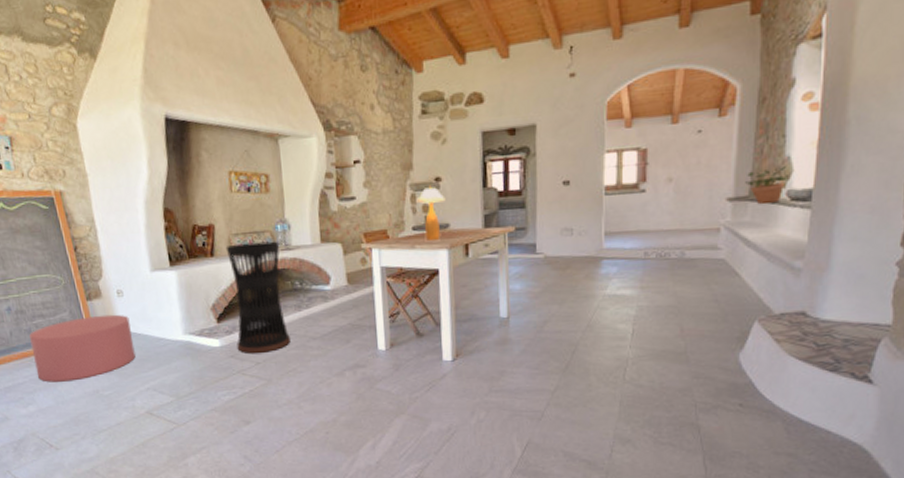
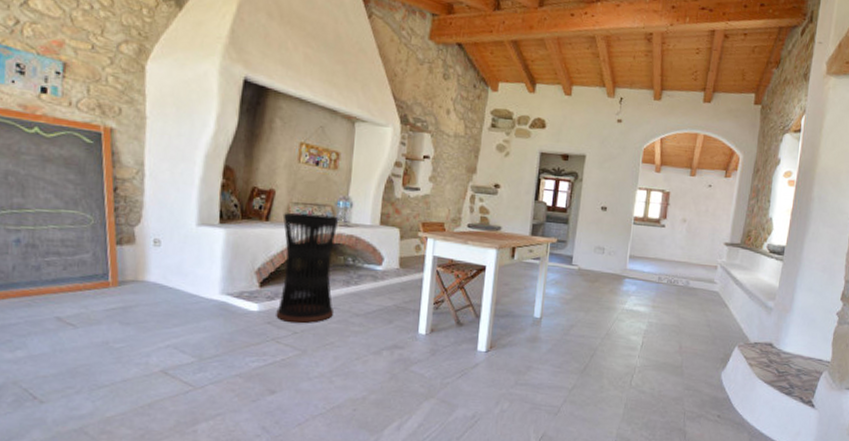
pouf: present [30,314,136,382] -> none [36,261,162,329]
table lamp: present [416,184,447,242] -> none [475,189,503,241]
potted plant: present [745,165,789,205] -> none [739,224,770,253]

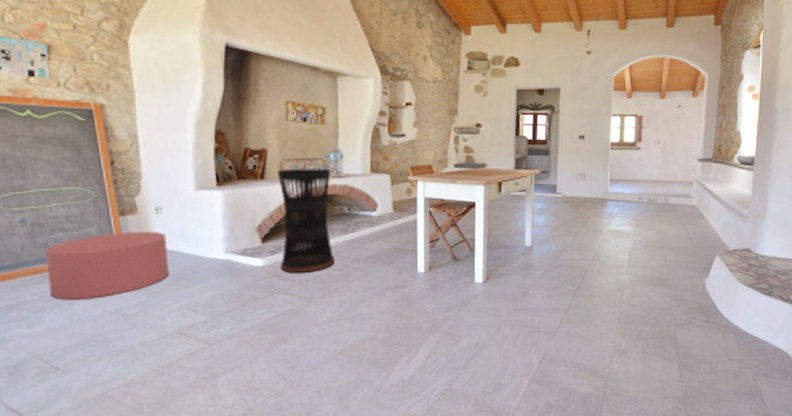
pouf: none [36,261,162,329] -> present [45,231,169,300]

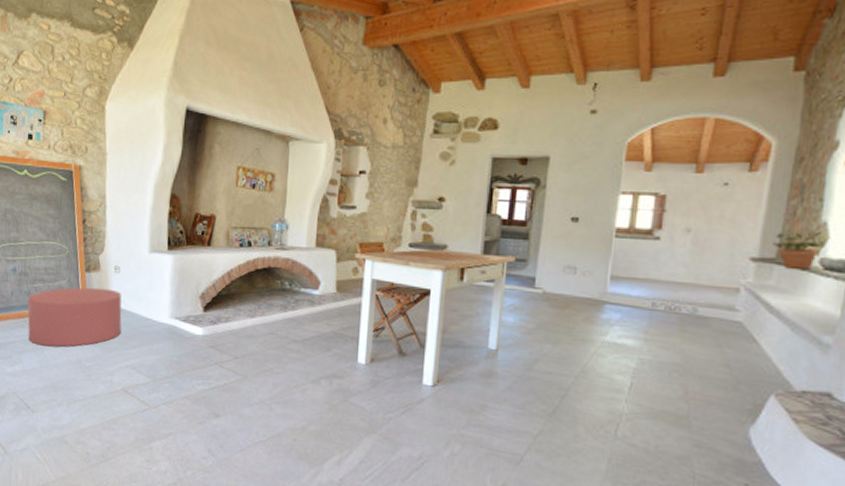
umbrella stand: present [277,168,335,273] -> none [219,237,276,348]
potted plant: none [710,137,739,166] -> present [773,231,824,271]

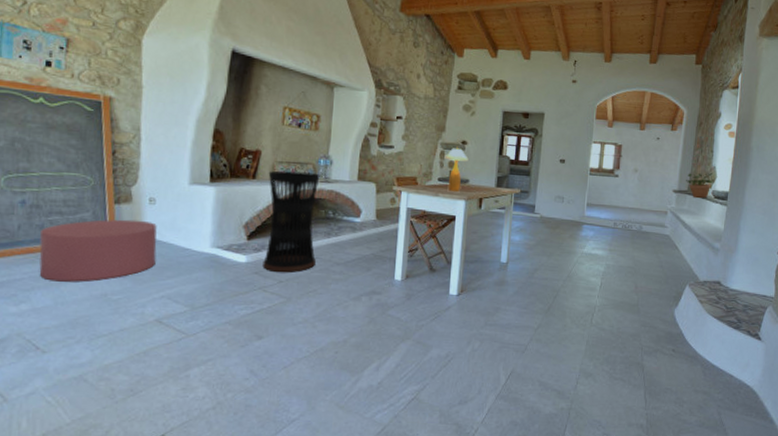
umbrella stand: none [219,237,276,348] -> present [263,170,320,272]
table lamp: none [416,203,448,261] -> present [444,145,470,193]

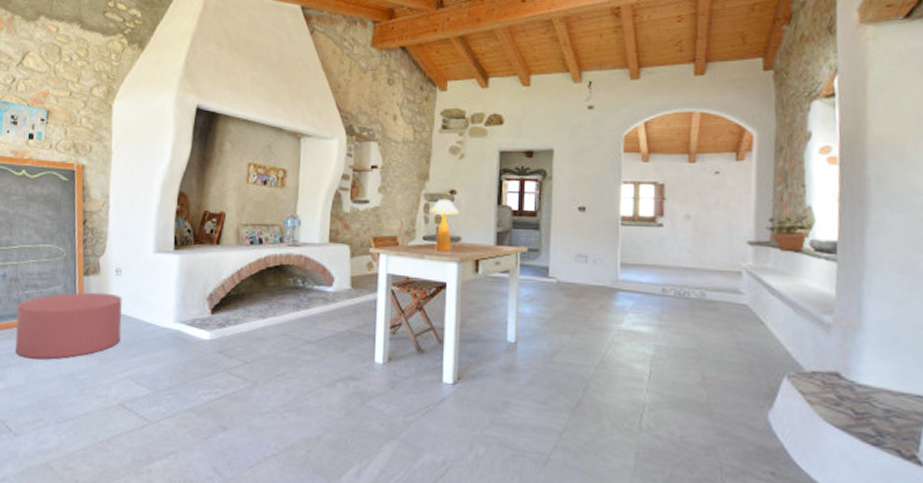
umbrella stand: present [263,170,320,272] -> none [227,234,288,352]

